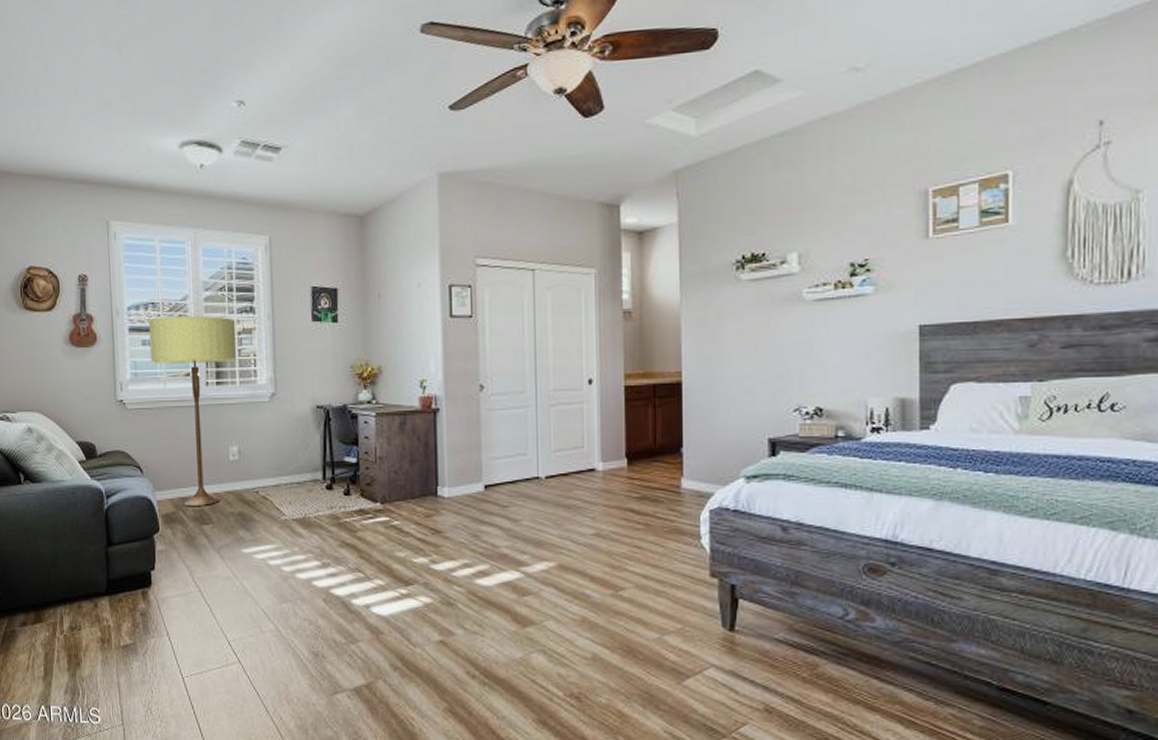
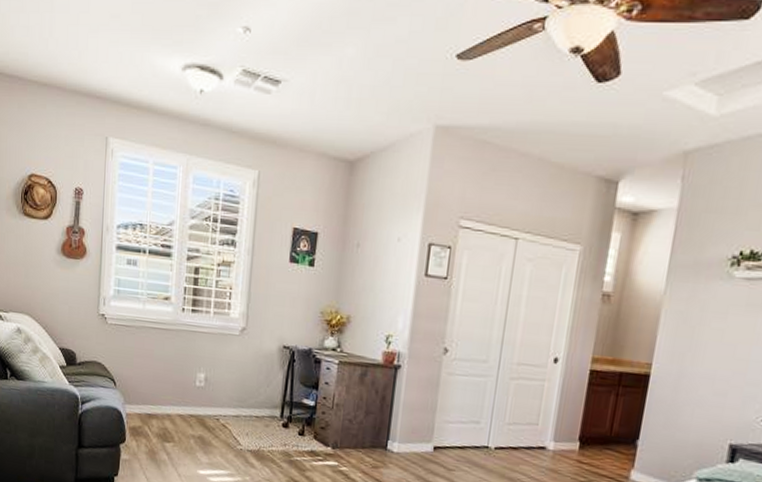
floor lamp: present [148,315,237,506] -> none [133,238,217,425]

